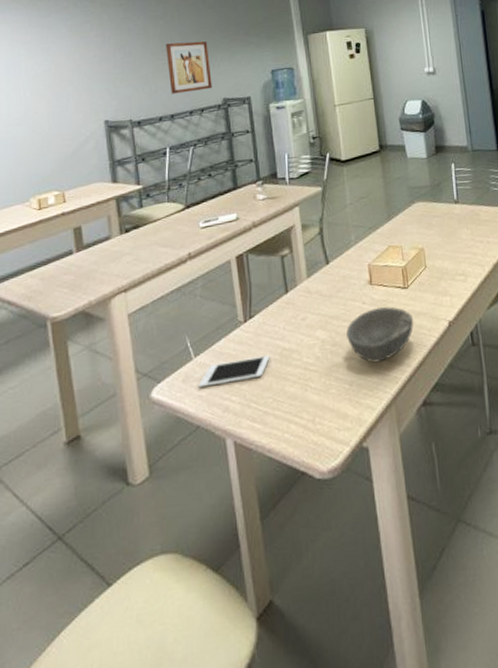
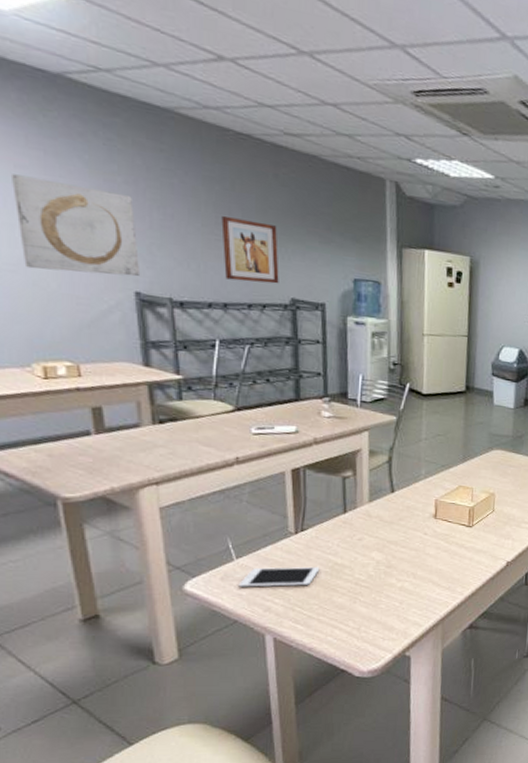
wall art: none [20,44,108,120] -> present [12,174,141,277]
bowl: present [346,307,414,363] -> none [403,539,473,588]

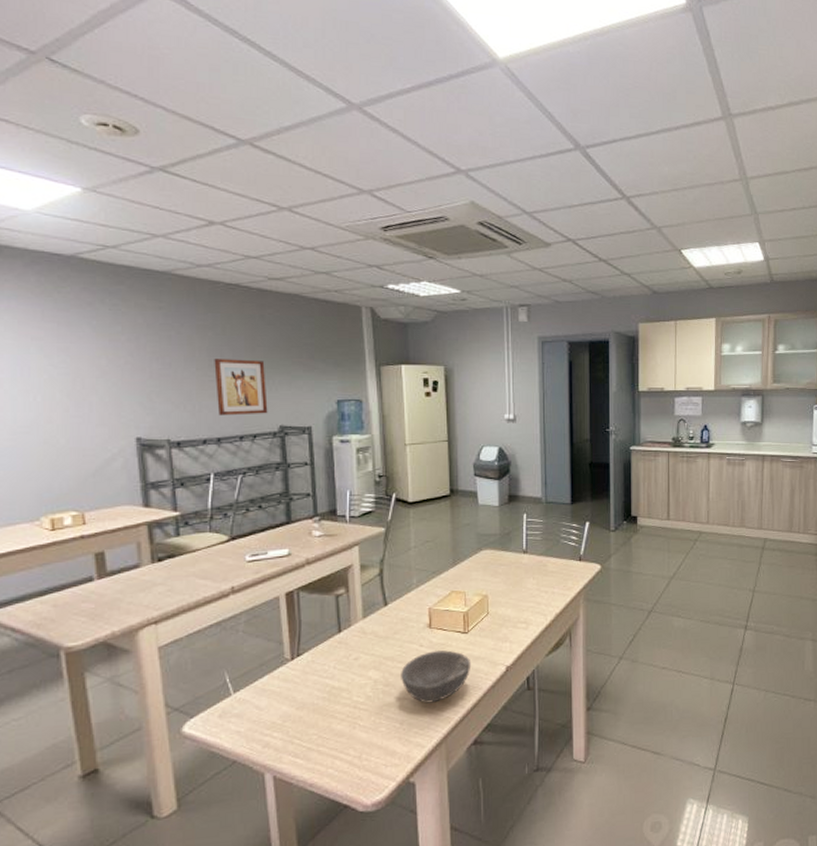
wall art: present [12,174,141,277] -> none [29,346,141,428]
cell phone: present [238,566,320,587] -> none [236,693,317,723]
bowl: none [403,539,473,588] -> present [401,650,472,703]

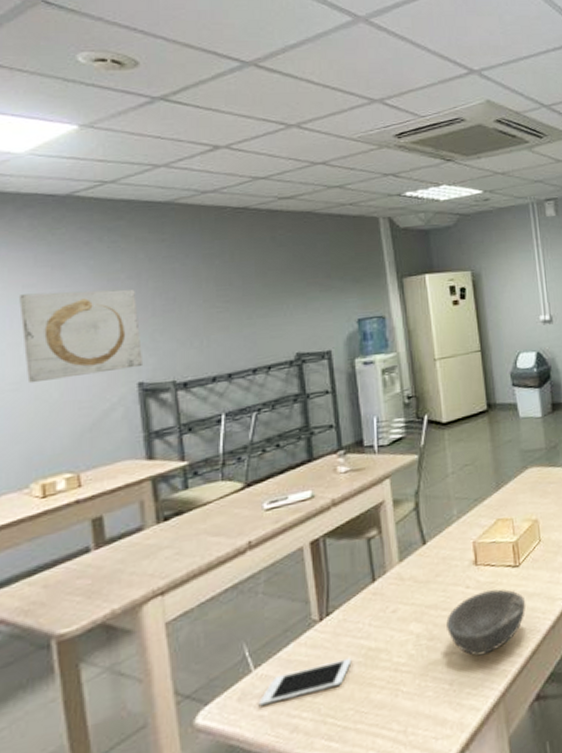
wall art: none [29,346,141,428] -> present [19,288,144,384]
wall art: present [214,359,268,416] -> none [222,285,283,349]
cell phone: none [236,693,317,723] -> present [258,657,352,706]

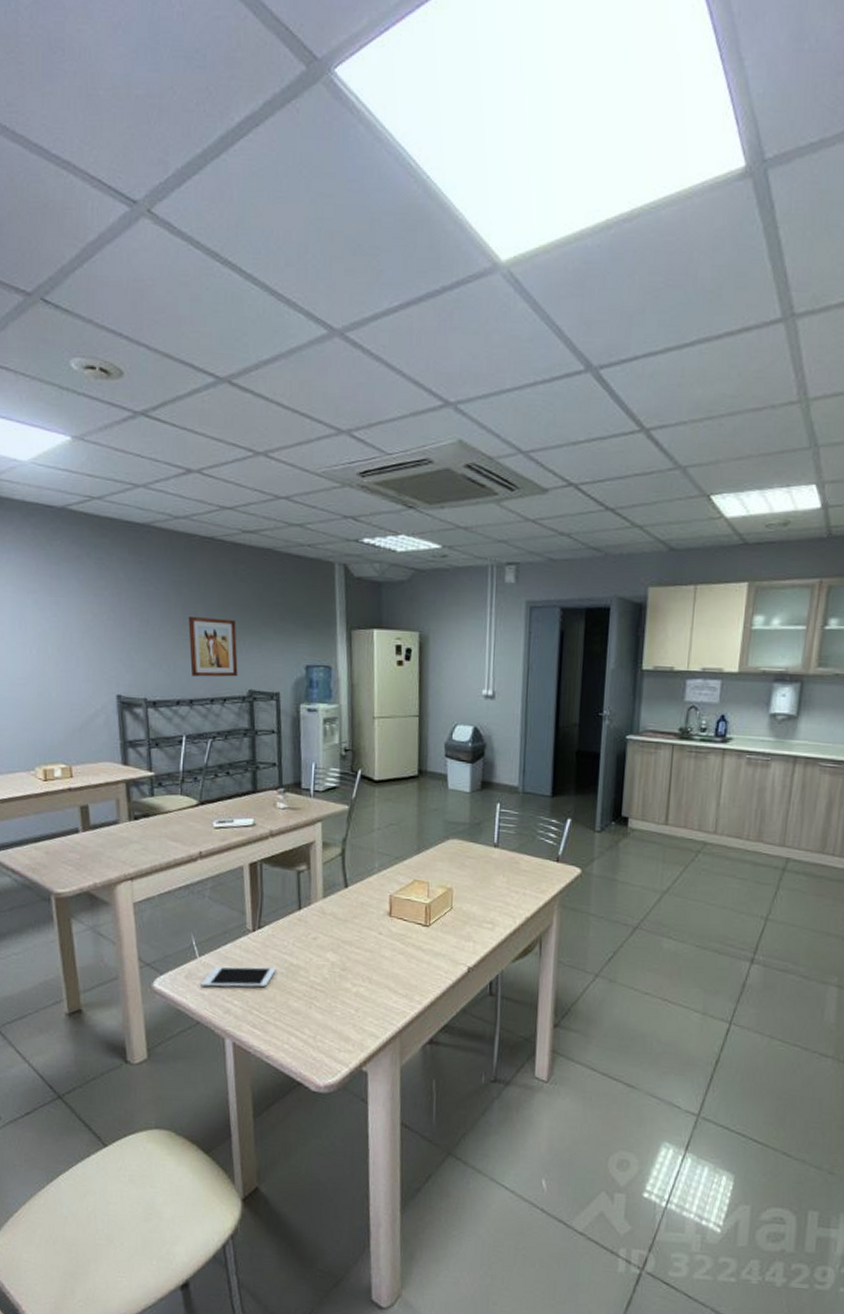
wall art: present [19,288,144,384] -> none [26,599,122,681]
wall art: none [222,285,283,349] -> present [188,617,238,677]
bowl: present [446,589,526,656] -> none [358,940,431,995]

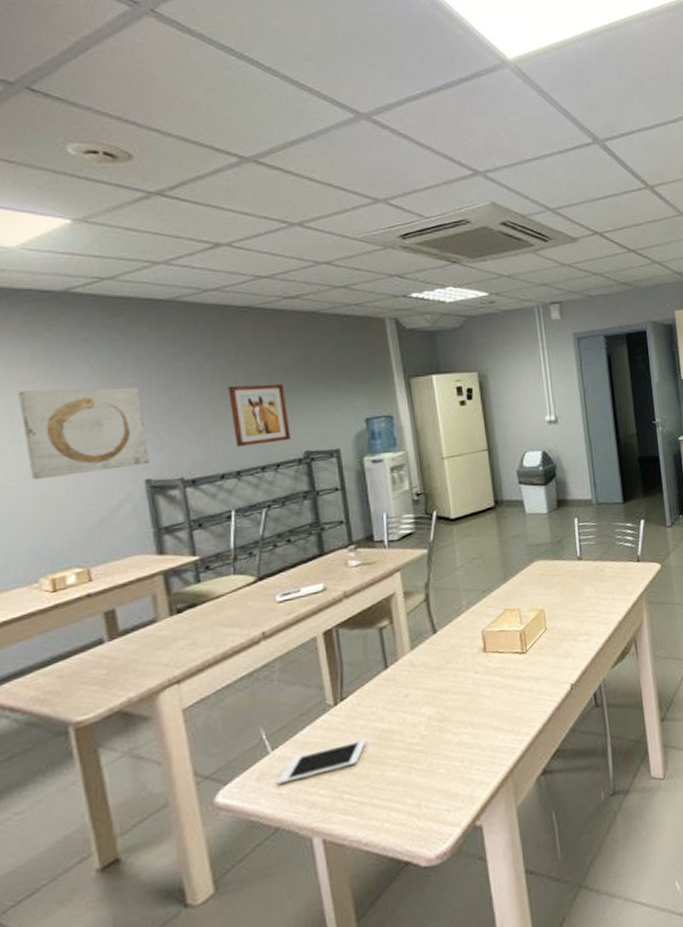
wall art: none [26,599,122,681] -> present [18,386,151,481]

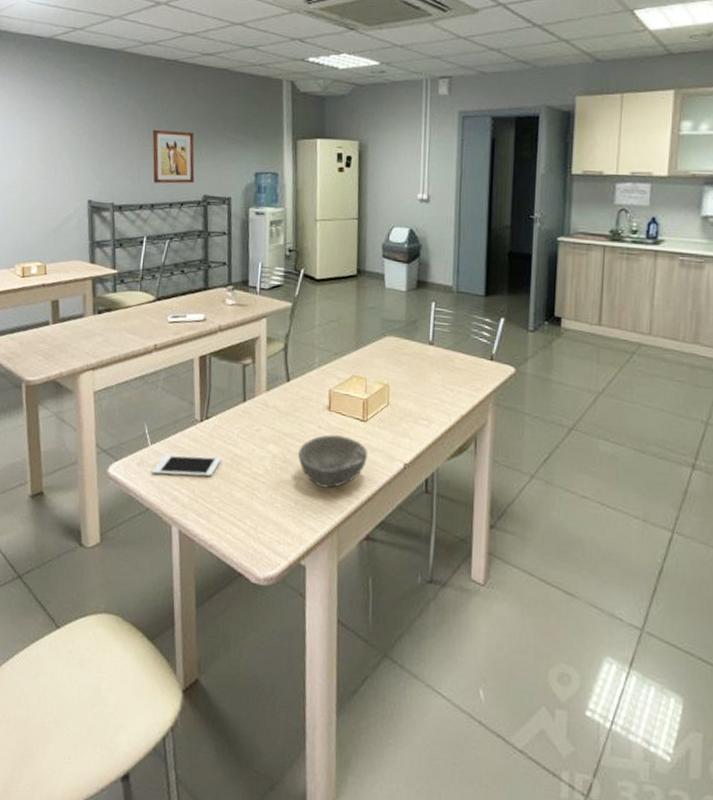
wall art: present [18,386,151,481] -> none [15,117,93,188]
bowl: none [457,674,533,736] -> present [298,434,368,489]

